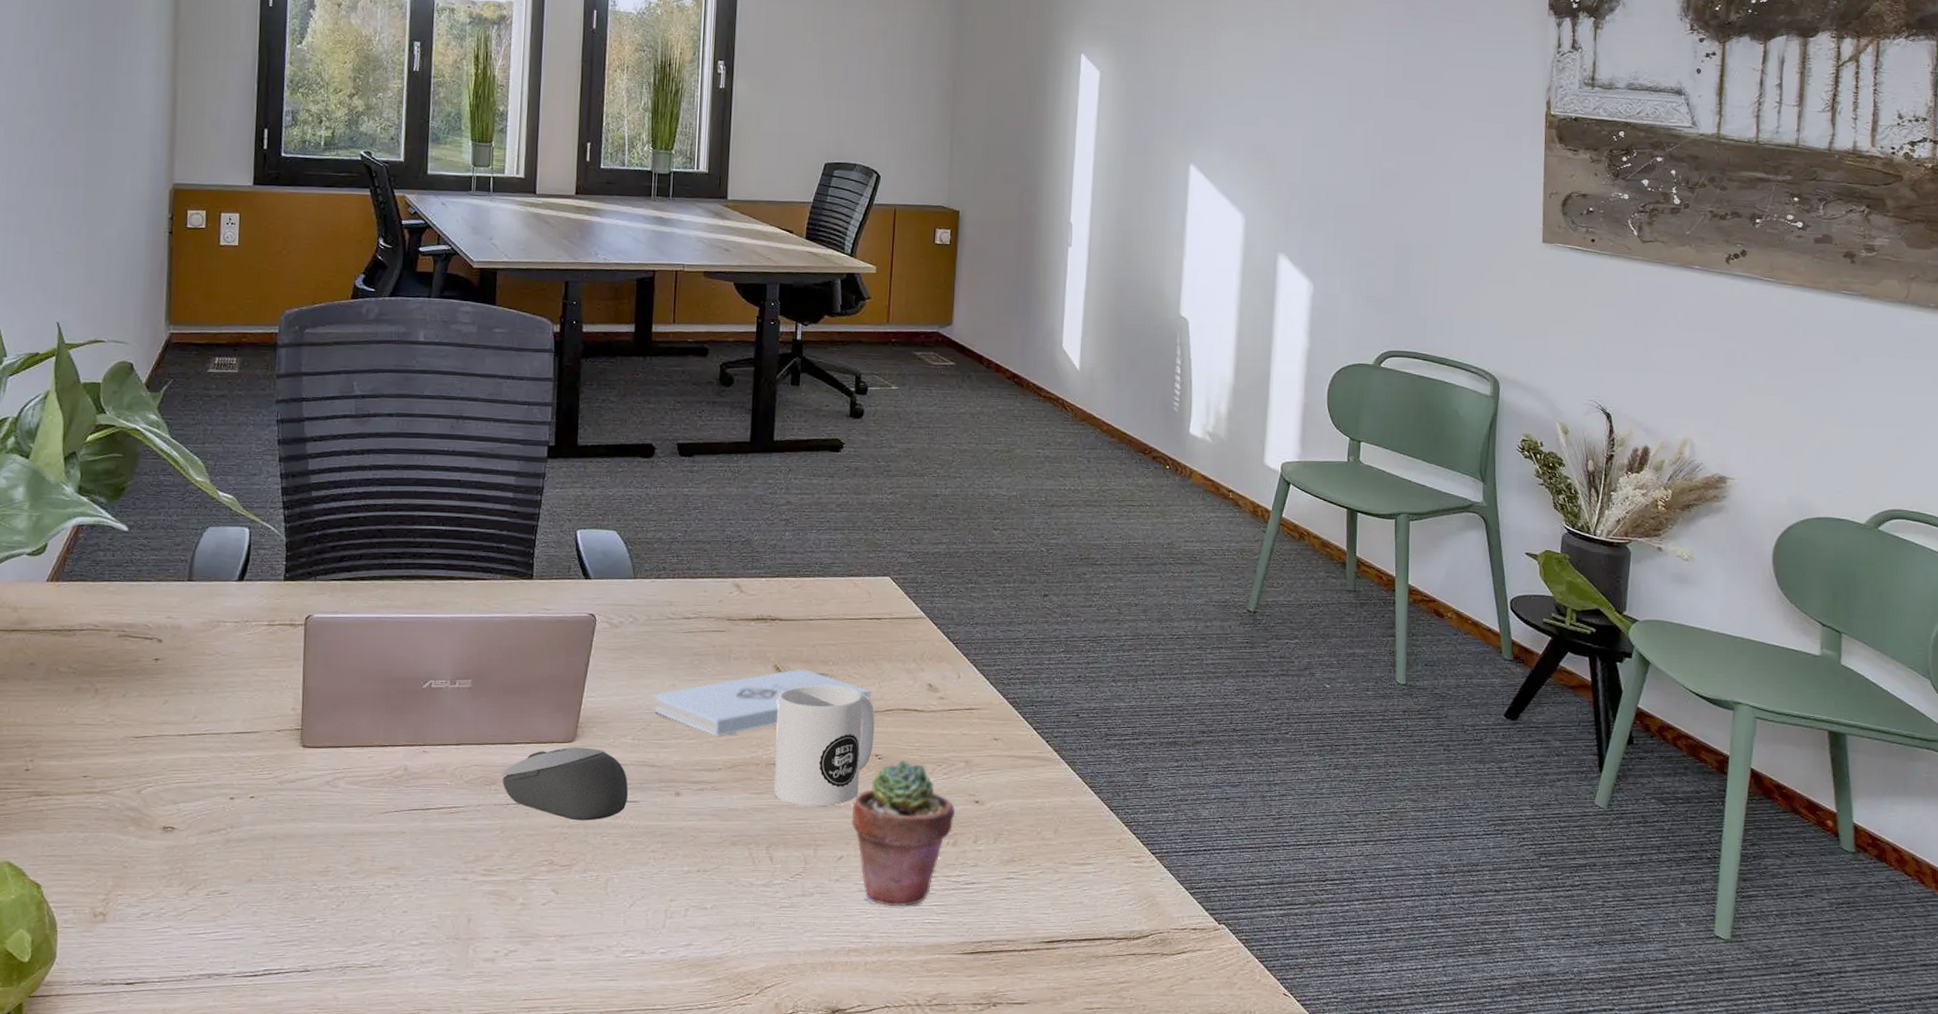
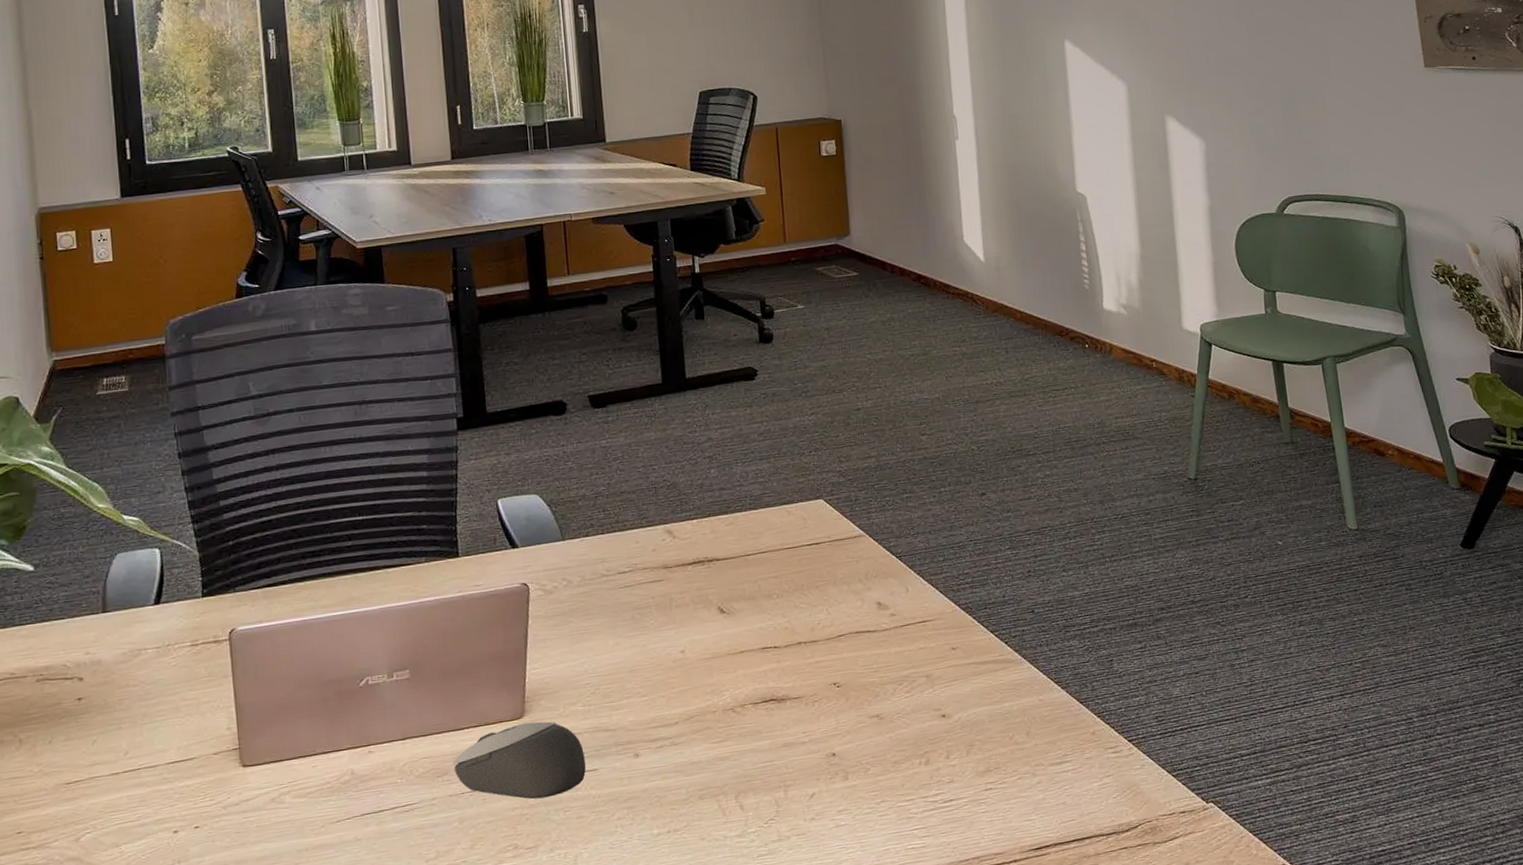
notepad: present [655,669,871,738] -> none [600,607,820,691]
mug: present [773,685,875,807] -> none [726,618,830,748]
potted succulent: present [851,759,956,907] -> none [817,684,923,838]

